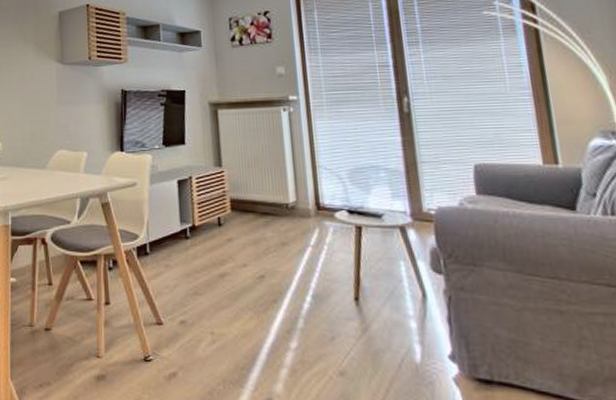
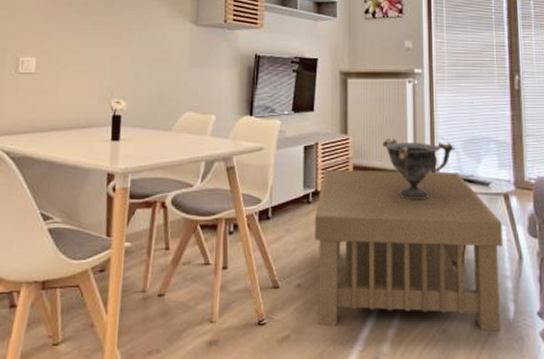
coffee table: none [194,203,407,376] -> present [315,169,503,332]
decorative bowl: none [259,170,341,234] -> present [382,138,456,200]

